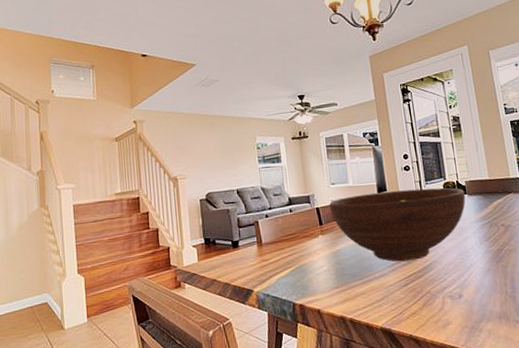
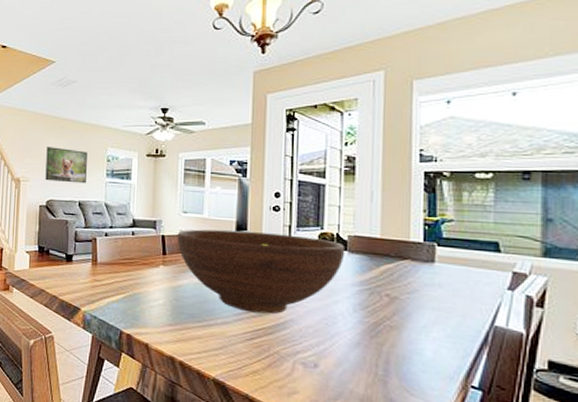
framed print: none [199,142,241,175] -> present [45,147,87,184]

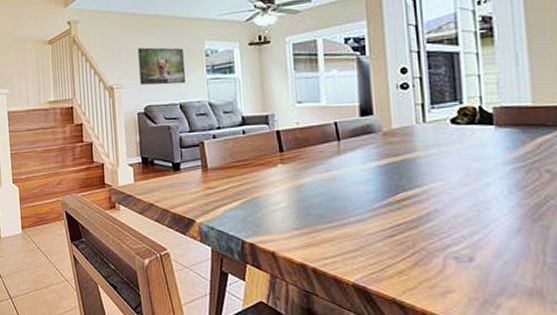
fruit bowl: present [177,229,345,314] -> none [293,114,492,206]

